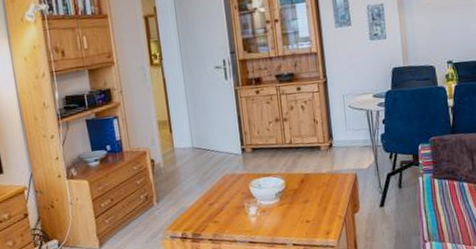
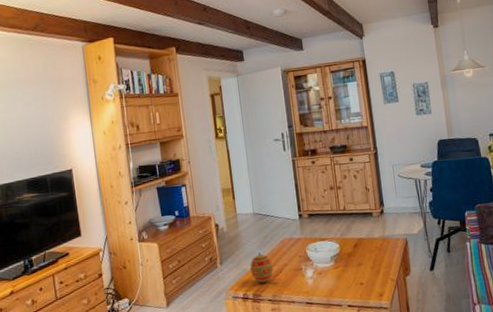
decorative egg: none [189,190,214,222] -> present [250,253,274,283]

